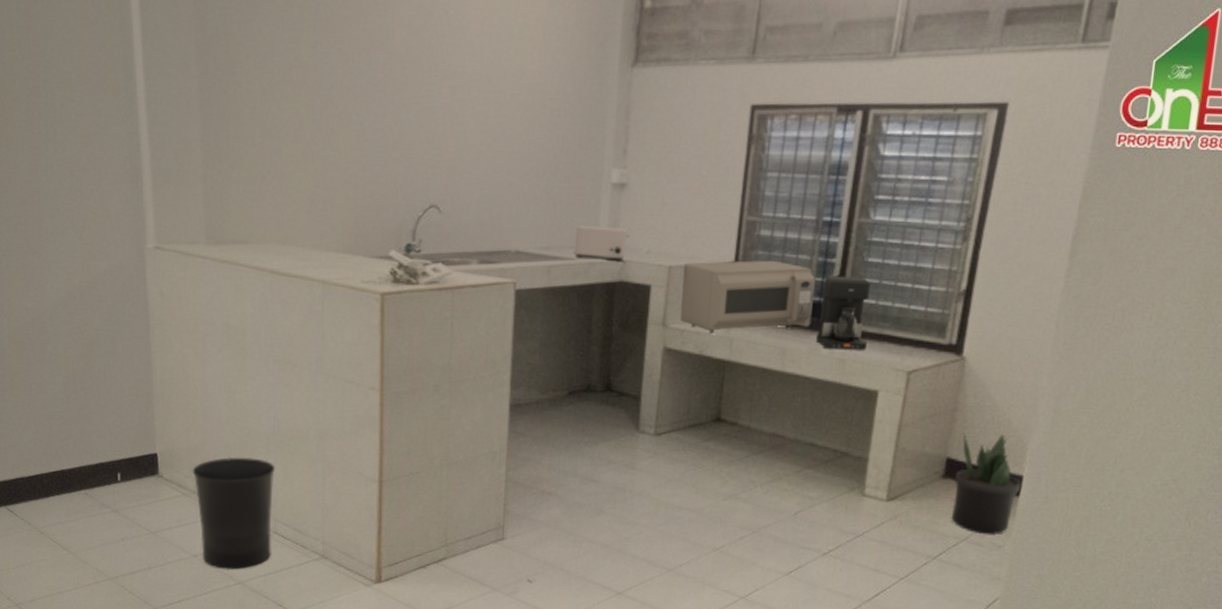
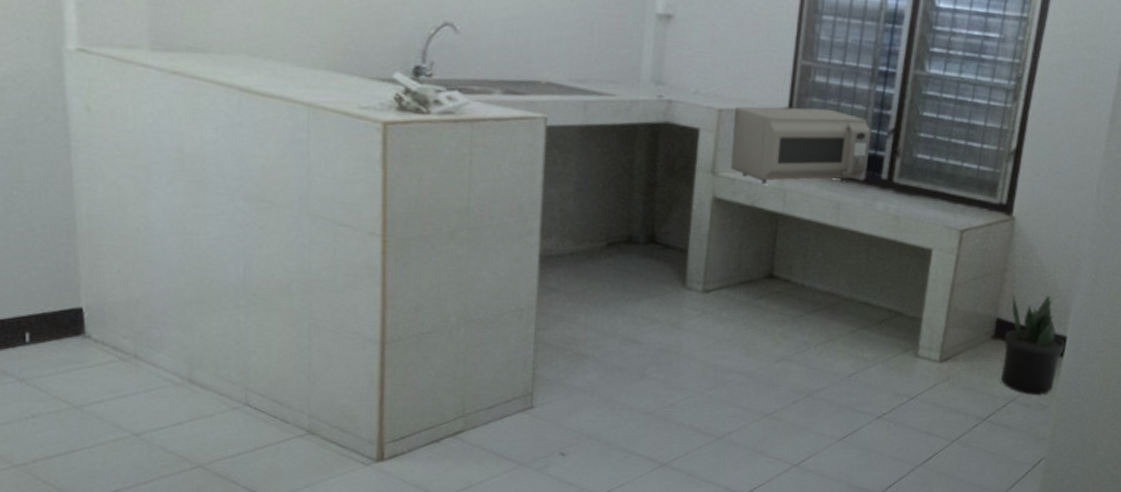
waste bin: present [192,456,275,569] -> none [132,312,246,449]
toaster: present [573,224,630,262] -> none [613,57,677,101]
coffee maker: present [815,275,871,350] -> none [870,128,926,207]

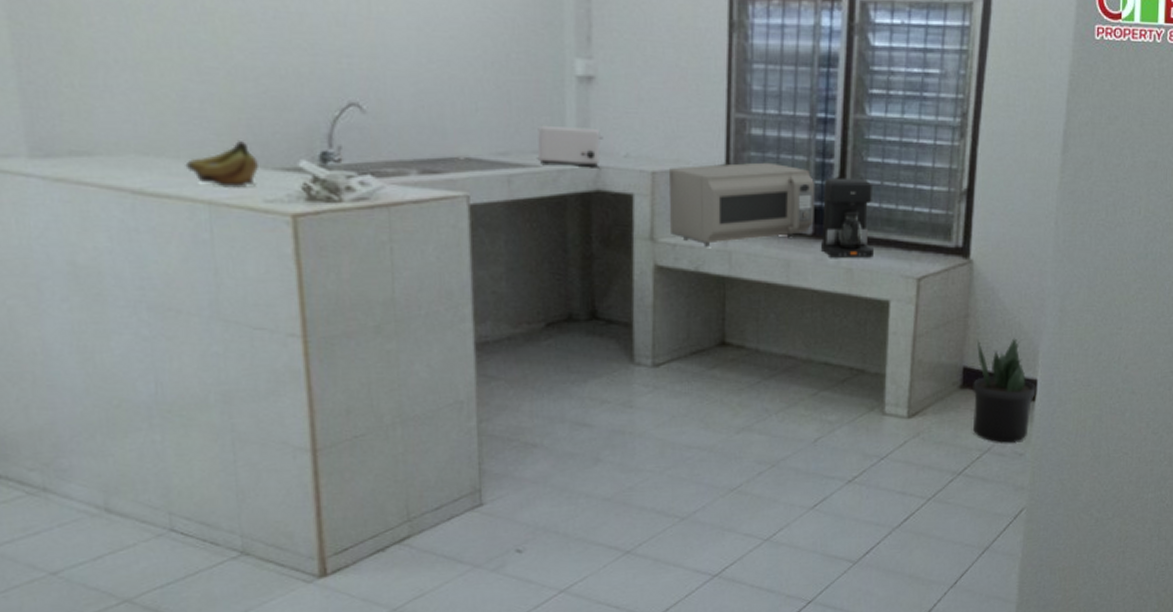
fruit: none [290,50,356,94] -> present [185,141,258,188]
toaster: none [613,57,677,101] -> present [537,125,604,168]
coffee maker: none [870,128,926,207] -> present [820,177,875,259]

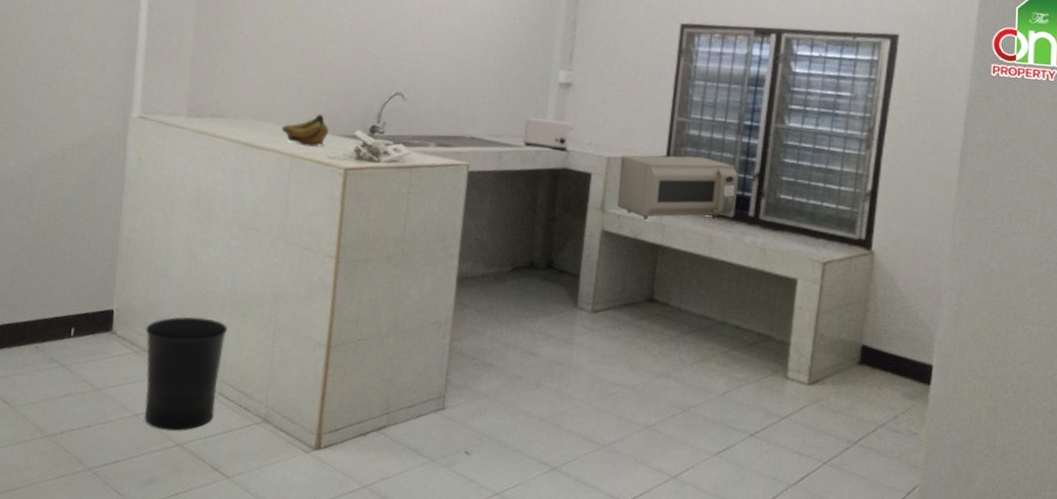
waste bin: none [38,436,168,586] -> present [144,316,227,430]
coffee maker: present [820,177,875,259] -> none [739,172,787,241]
planter: present [973,338,1036,443] -> none [869,322,931,421]

